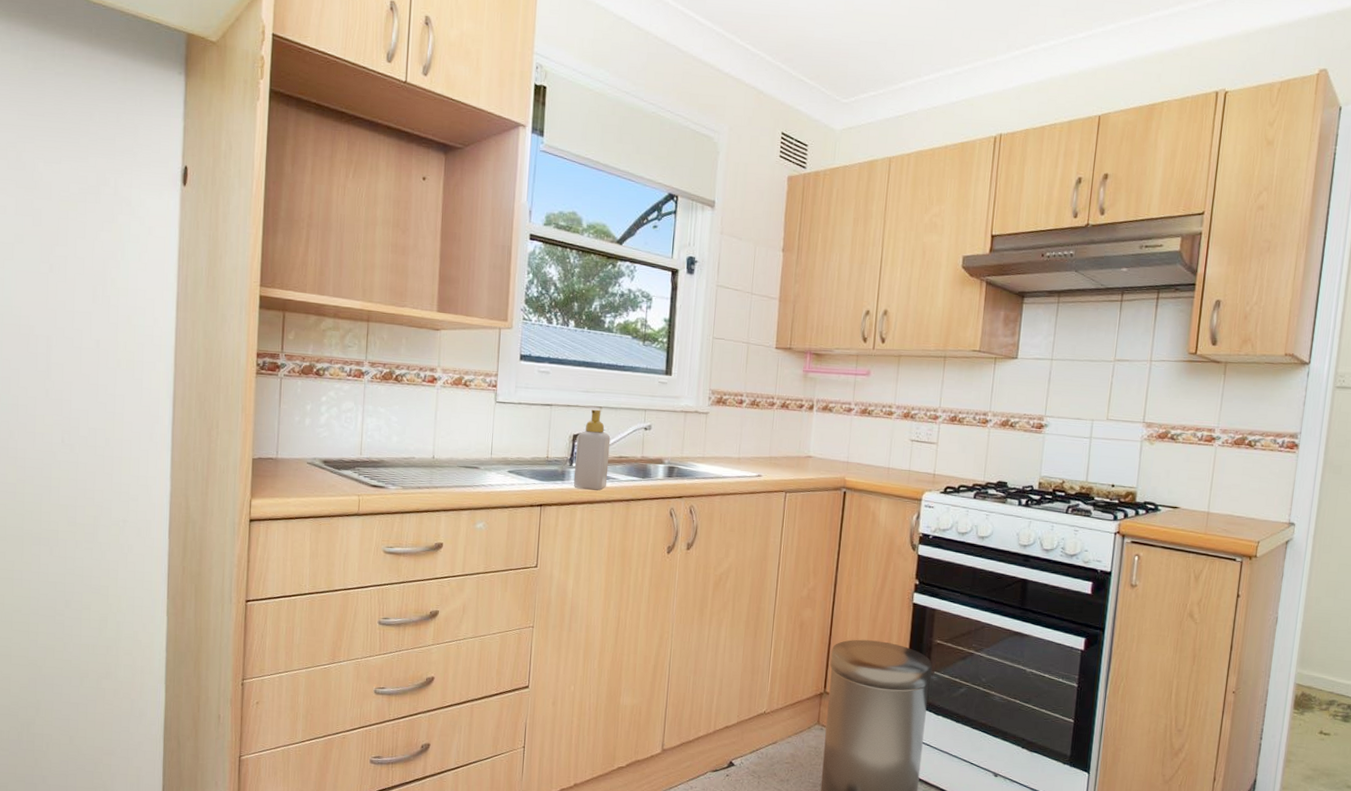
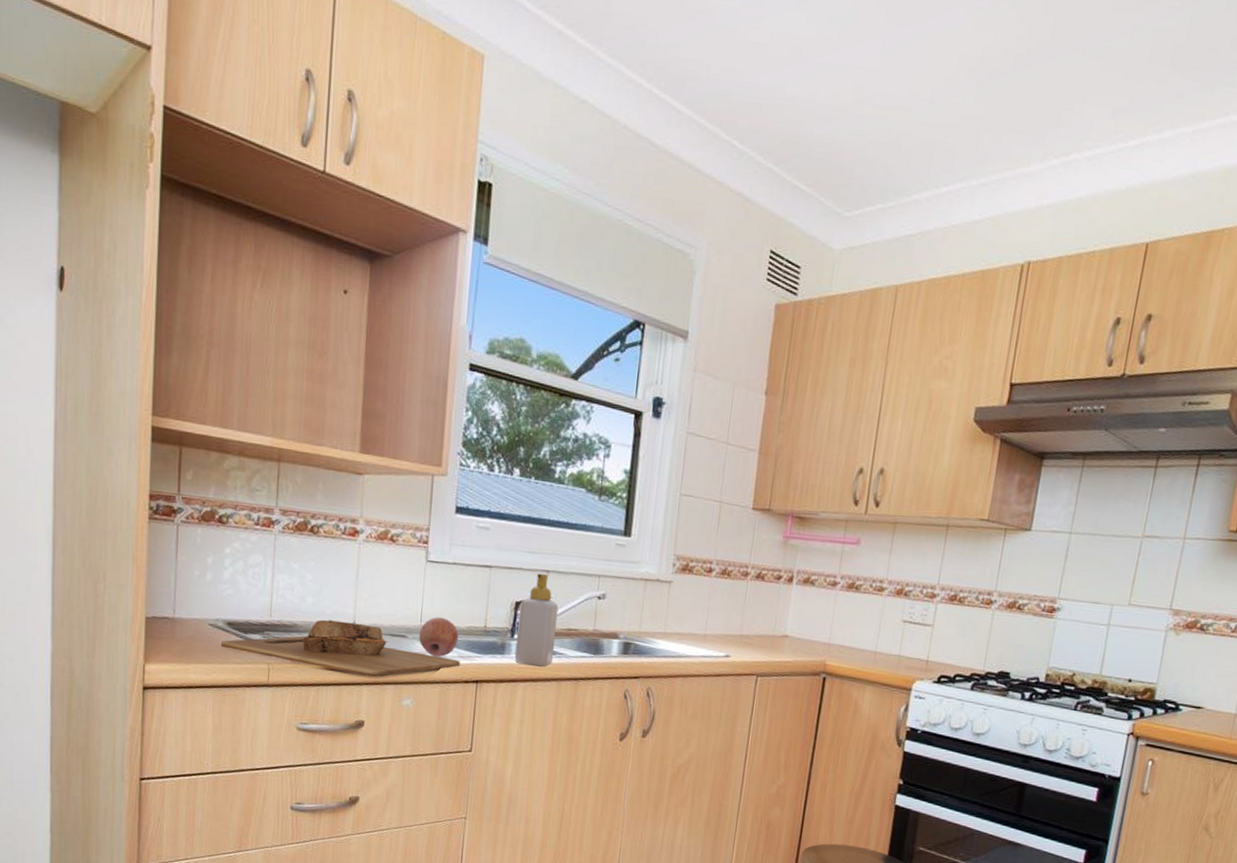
cutting board: none [317,455,526,505] -> present [220,619,460,678]
fruit: none [490,450,525,485] -> present [419,617,459,658]

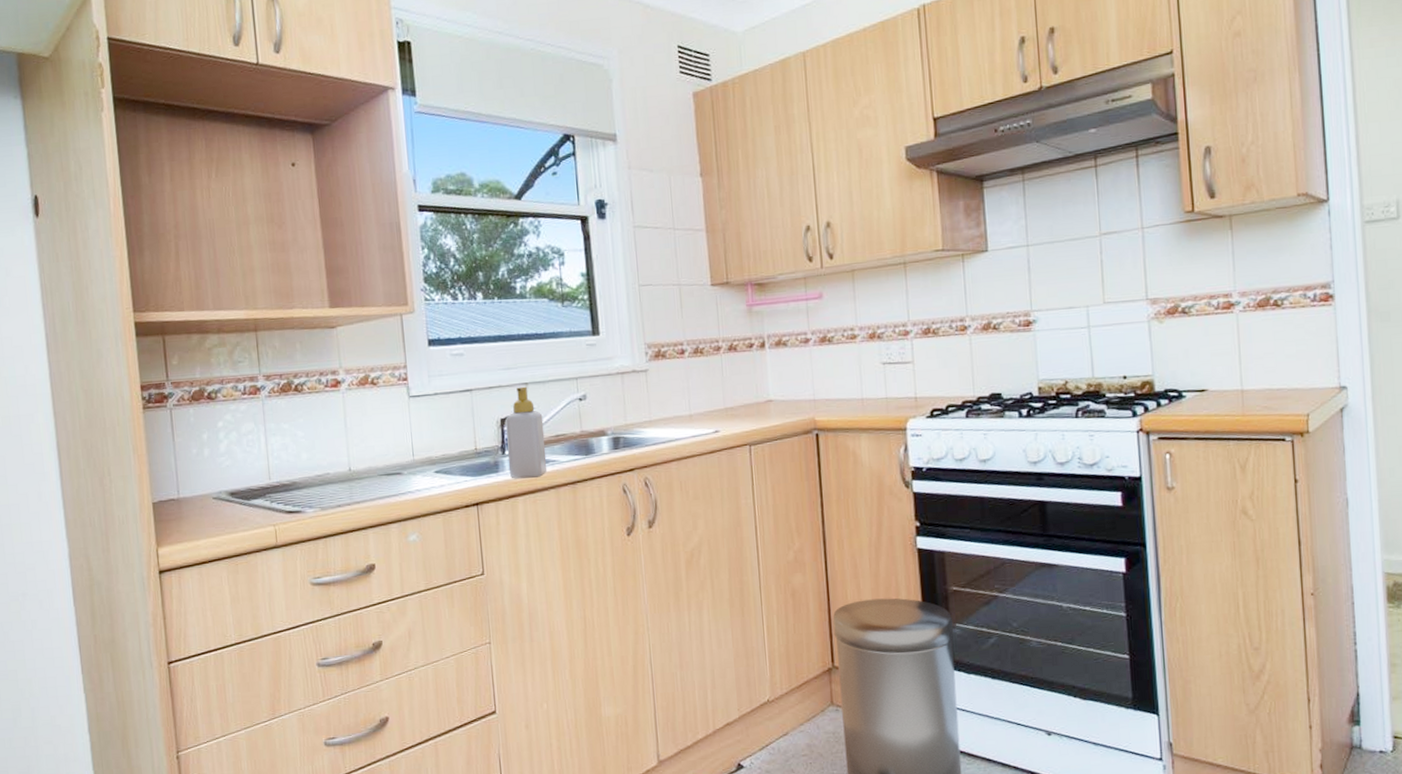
cutting board: present [220,619,460,678] -> none [226,469,458,520]
fruit: present [419,617,459,658] -> none [413,448,452,488]

